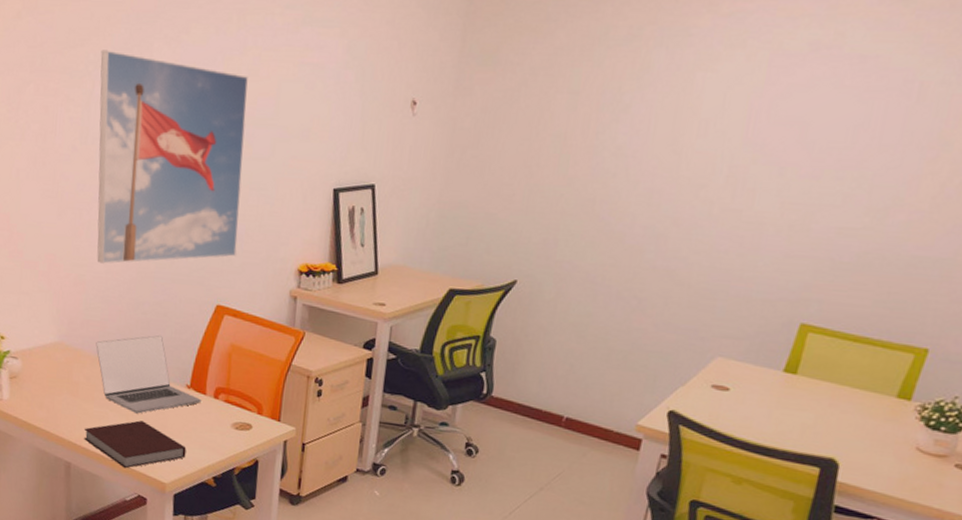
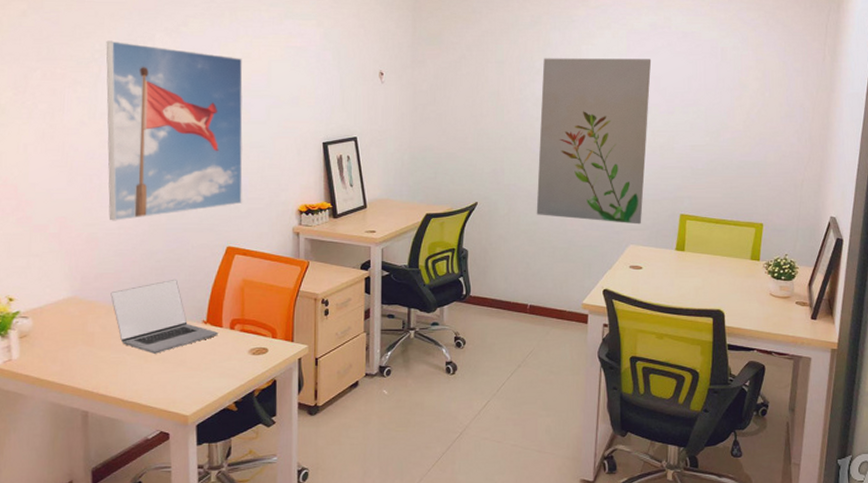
notebook: present [83,420,186,469] -> none [101,360,206,408]
wall art: none [592,89,801,332] -> present [536,58,652,225]

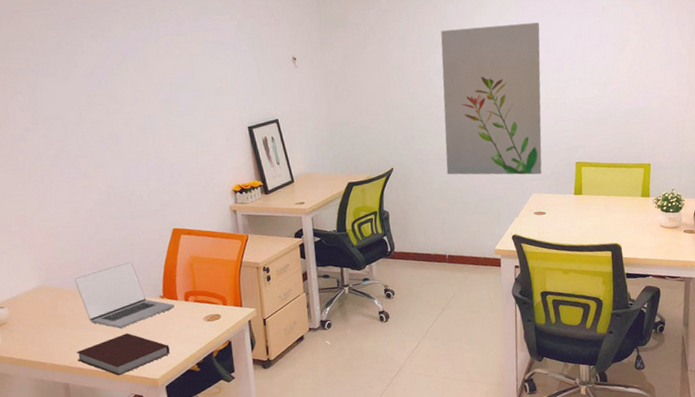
notebook: none [101,360,206,408] -> present [76,333,170,376]
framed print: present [106,40,243,221] -> none [38,50,181,216]

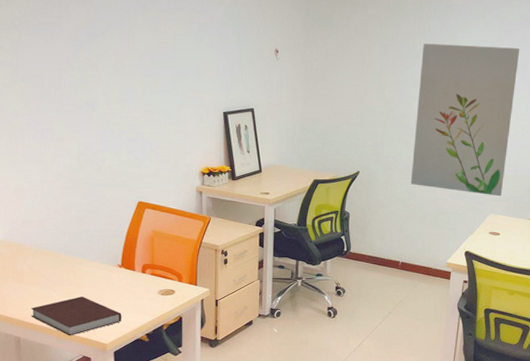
laptop: present [74,262,175,329] -> none [36,228,131,291]

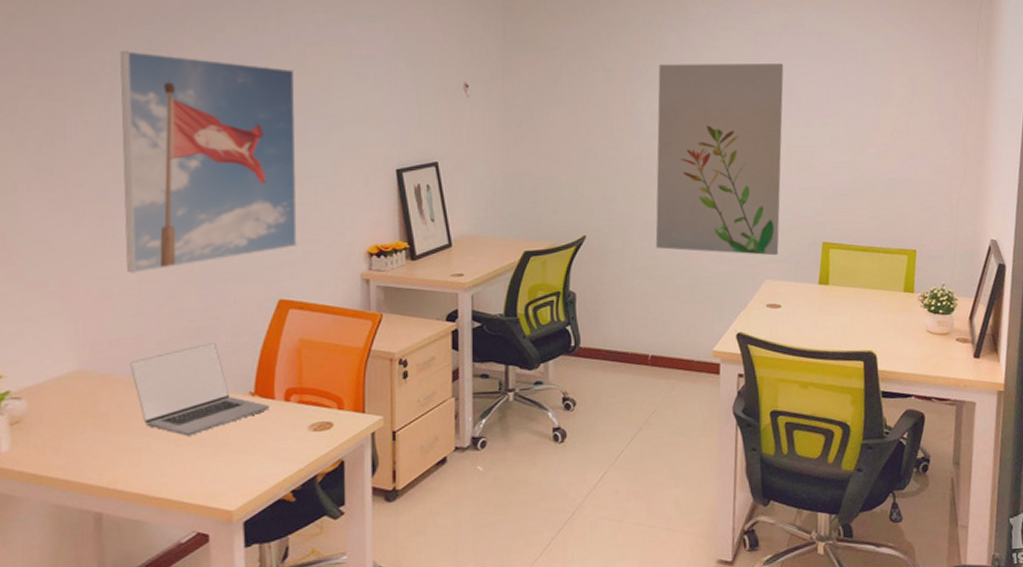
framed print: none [25,8,152,175] -> present [119,50,297,273]
notebook: present [30,296,122,336] -> none [118,443,255,505]
laptop: none [36,228,131,291] -> present [130,343,269,436]

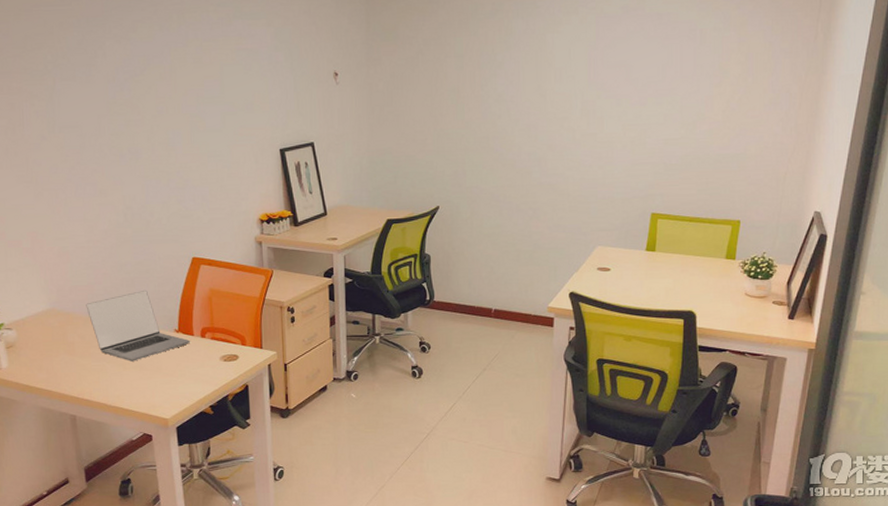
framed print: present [119,50,297,273] -> none [57,50,204,235]
wall art: present [655,63,784,256] -> none [500,45,623,225]

